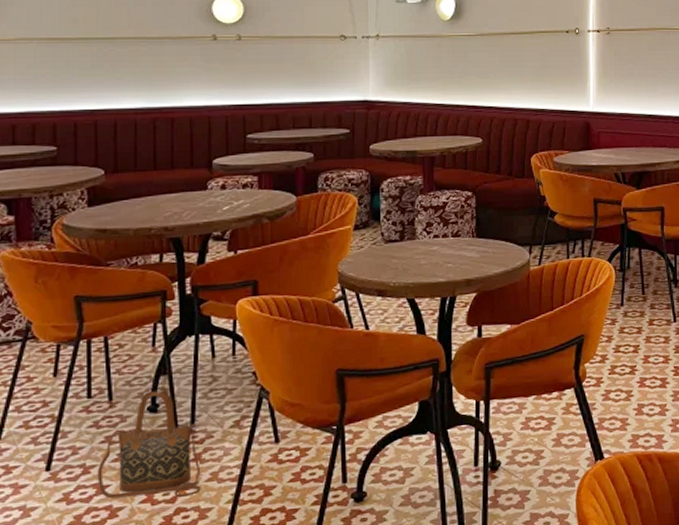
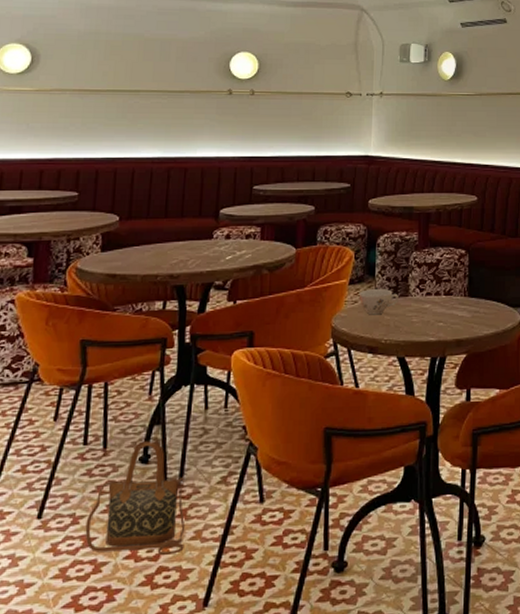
teacup: none [364,232,405,259] -> present [358,288,398,315]

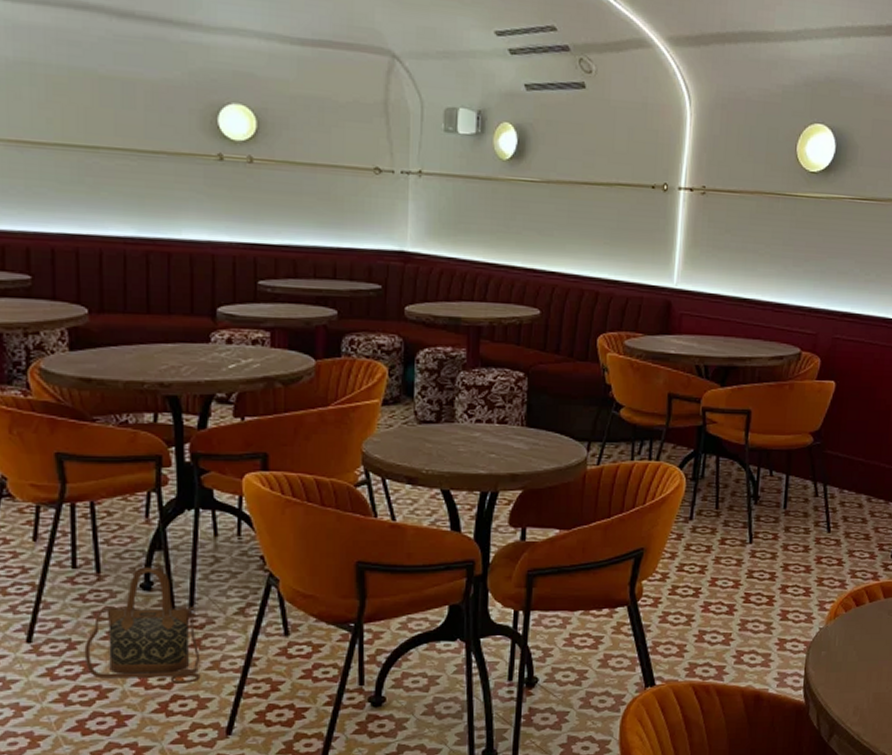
teacup: present [358,288,398,315] -> none [394,411,442,442]

